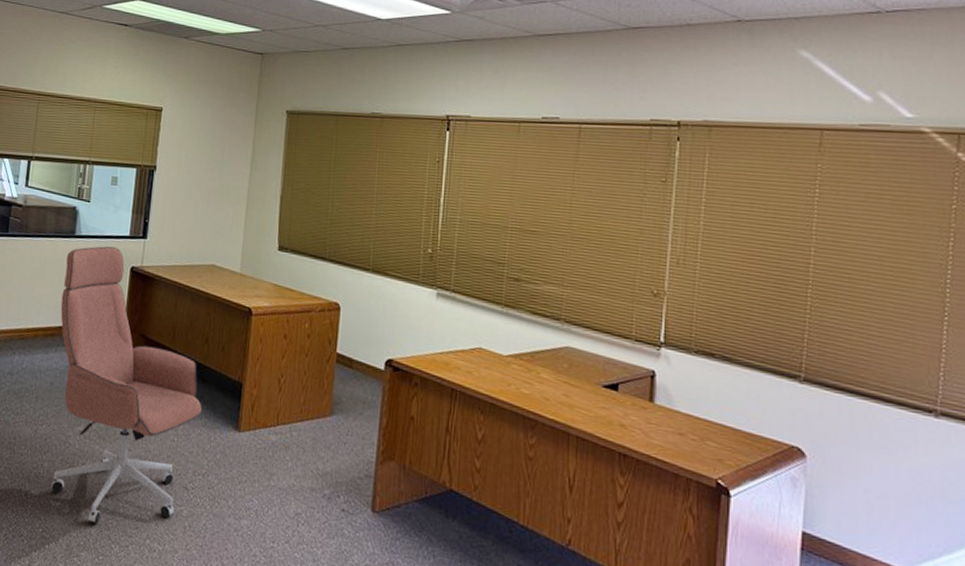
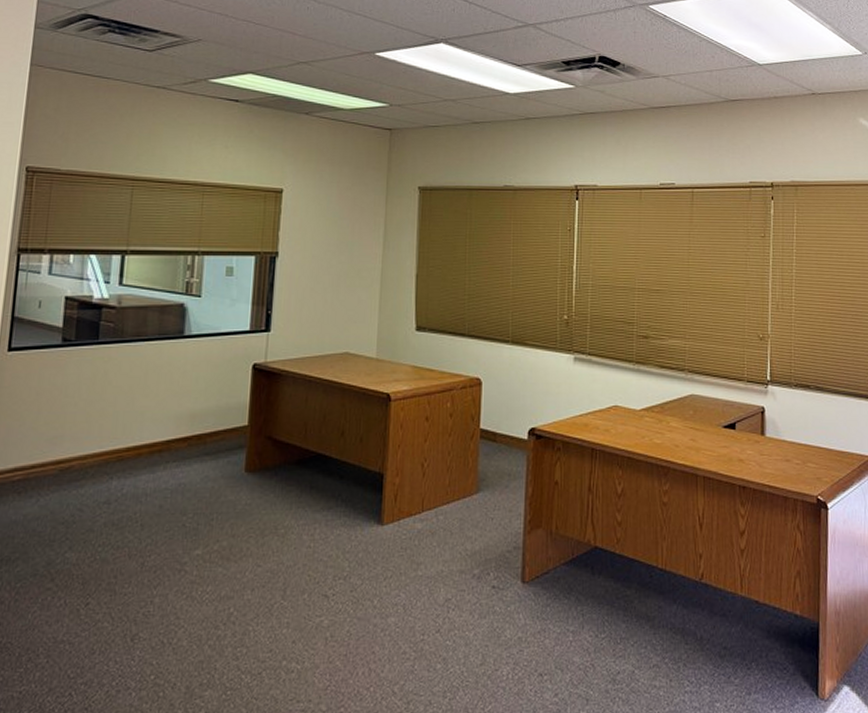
office chair: present [51,246,203,525] -> none [165,344,342,658]

